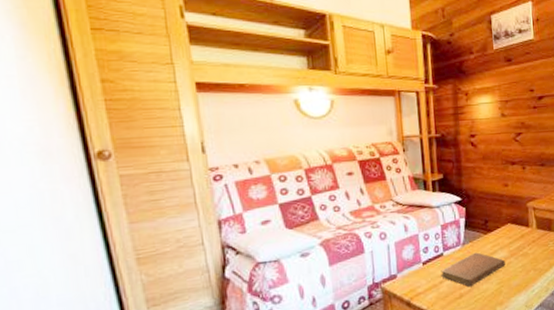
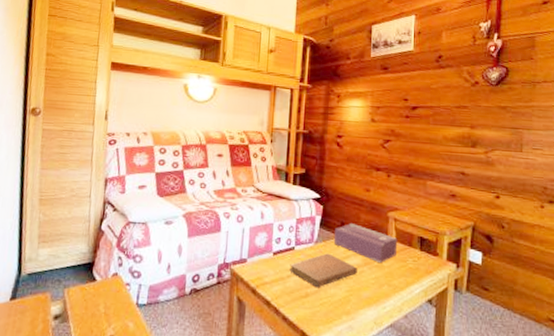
tissue box: none [479,219,539,251] -> present [333,223,398,262]

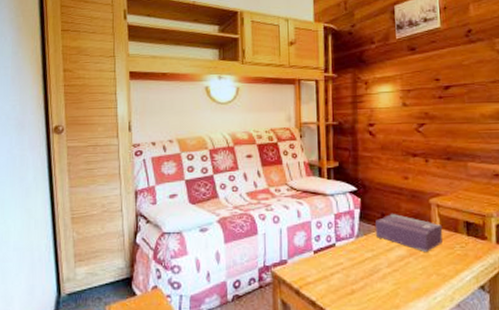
notebook: present [289,253,357,288] -> none [332,247,403,284]

